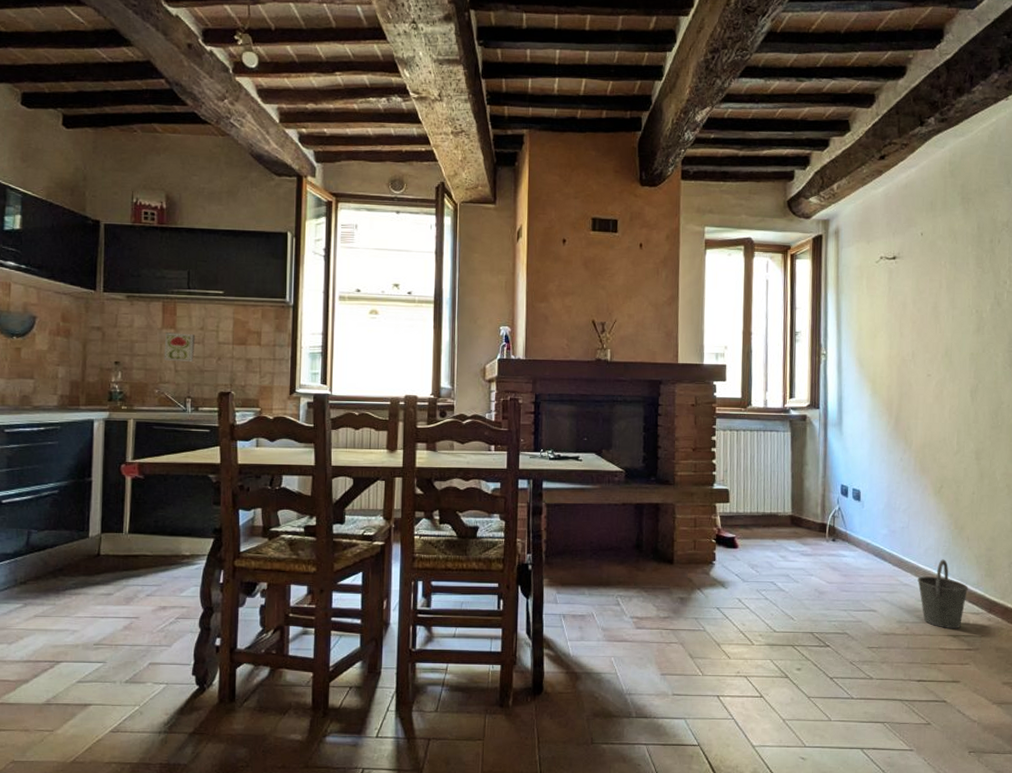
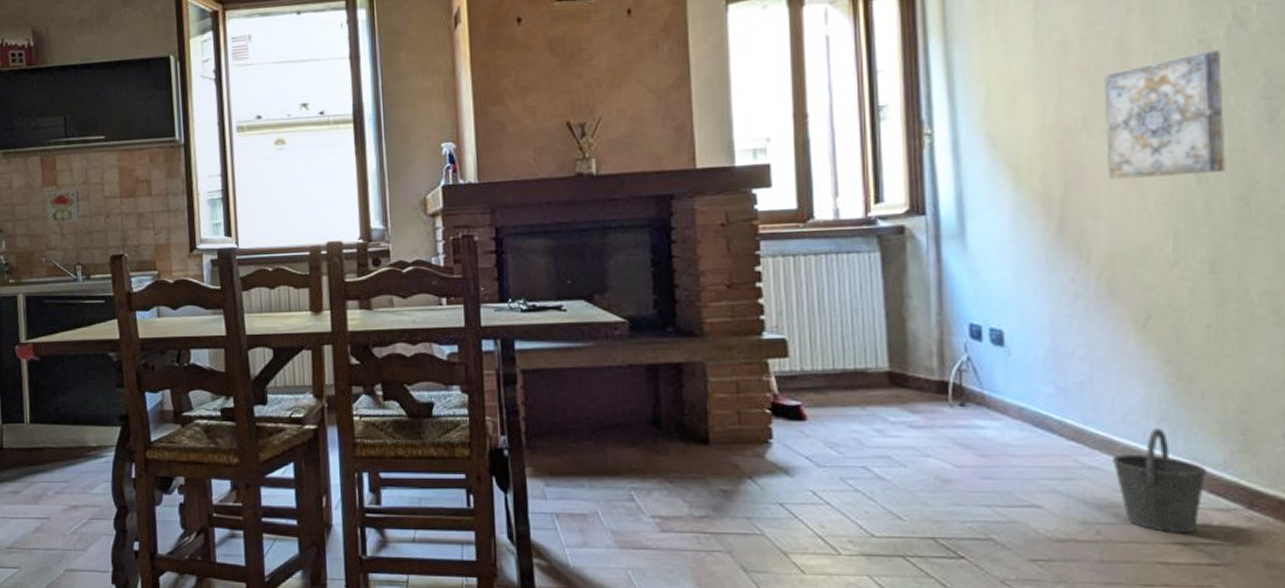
wall art: none [924,318,987,396] -> present [1104,50,1226,179]

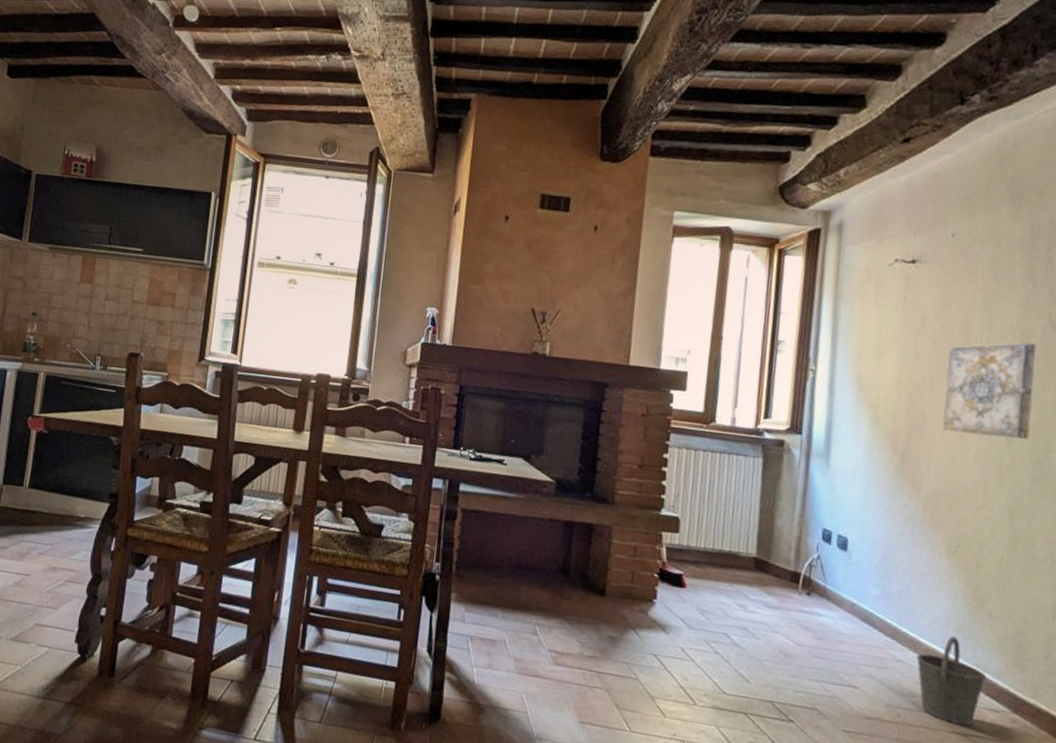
decorative tile: present [47,189,80,224] -> none [79,287,112,319]

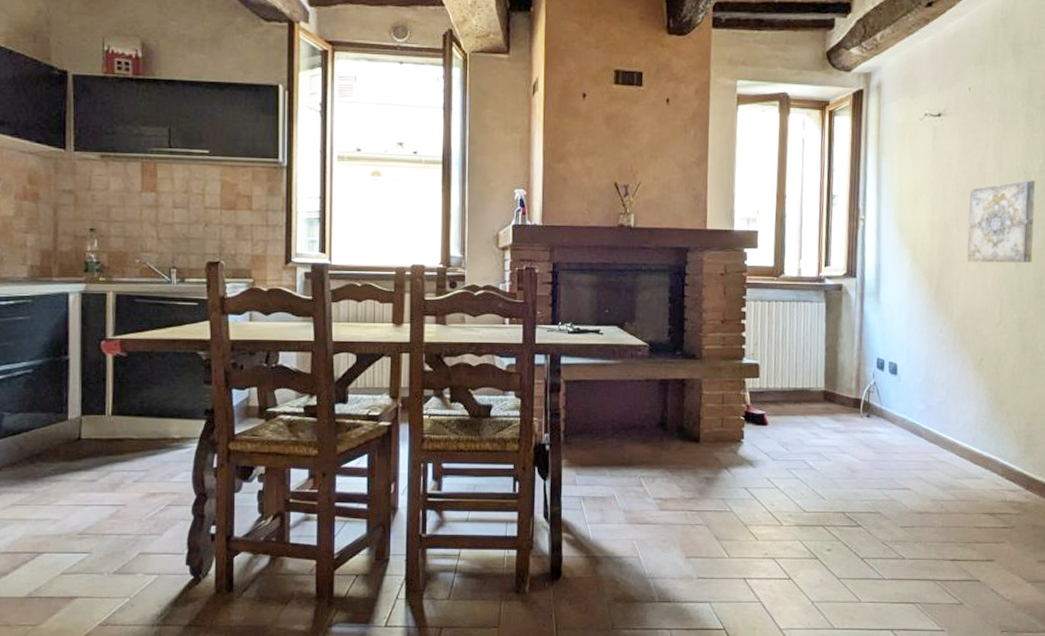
bucket: present [917,636,987,727] -> none [954,435,1007,507]

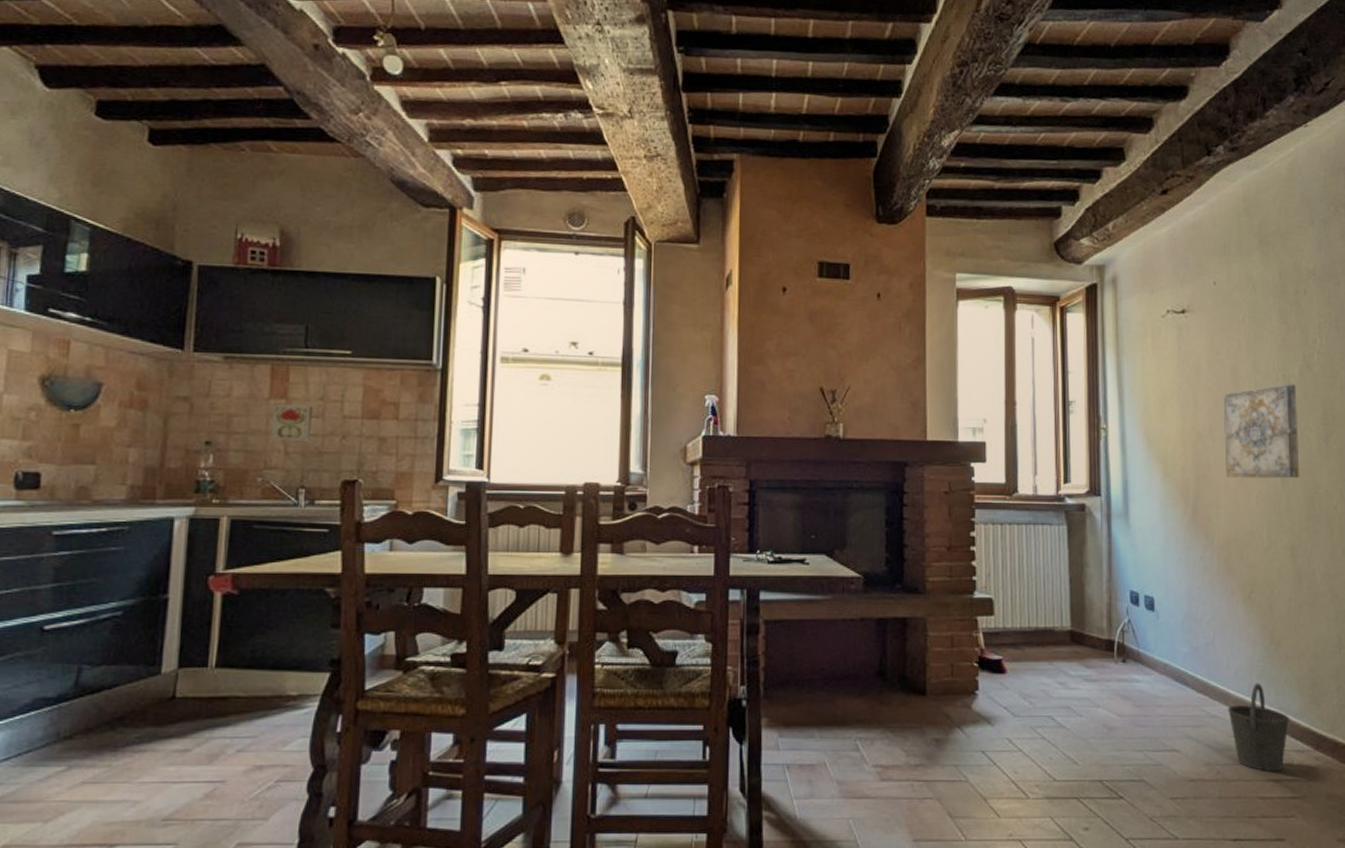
decorative tile: none [144,196,179,228] -> present [271,404,314,441]
bucket: none [954,435,1007,507] -> present [1228,683,1290,772]

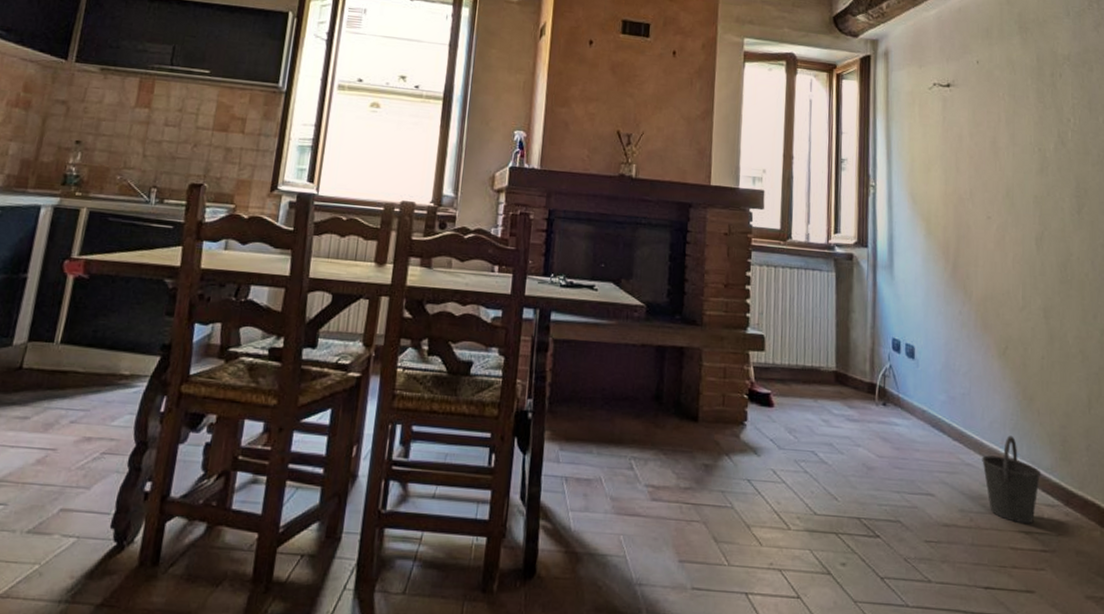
decorative tile: present [271,404,314,441] -> none [132,112,172,147]
wall art: present [1223,384,1300,479] -> none [983,157,1054,244]

